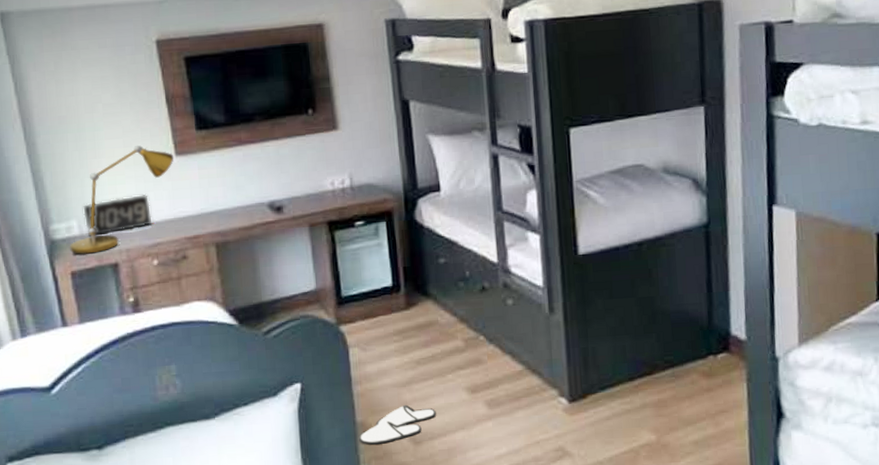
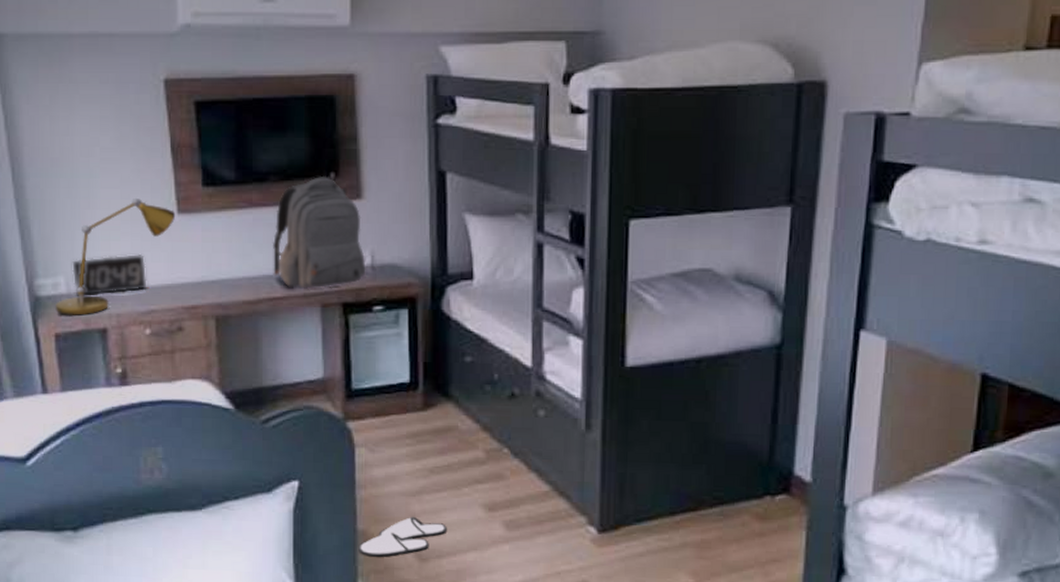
backpack: none [262,113,345,212] -> present [273,177,365,289]

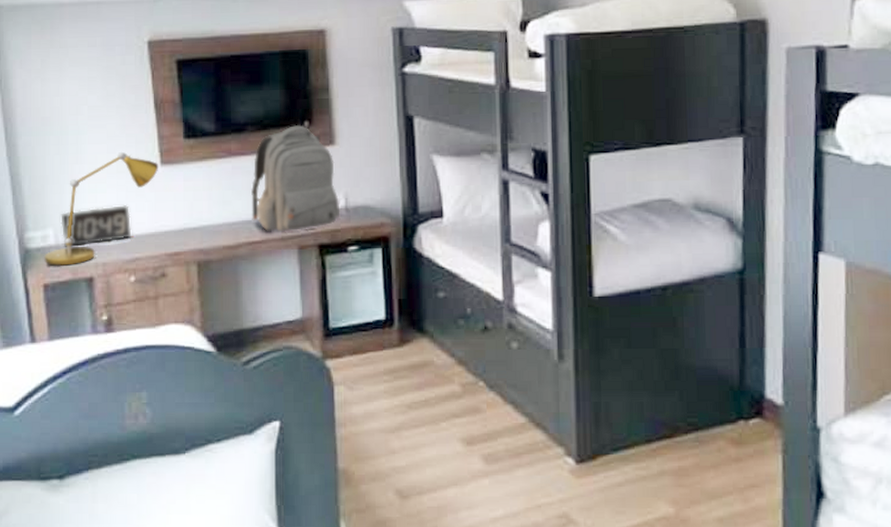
slippers: present [357,516,446,557] -> none [339,453,426,496]

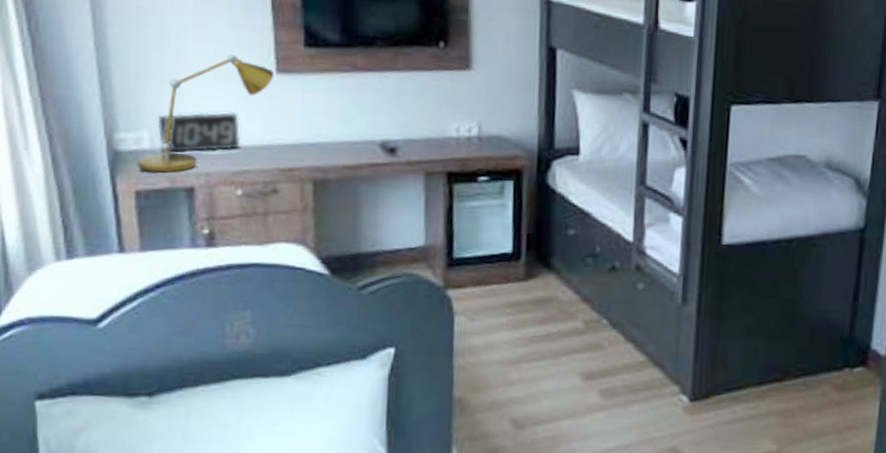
backpack: present [251,125,339,232] -> none [376,45,472,156]

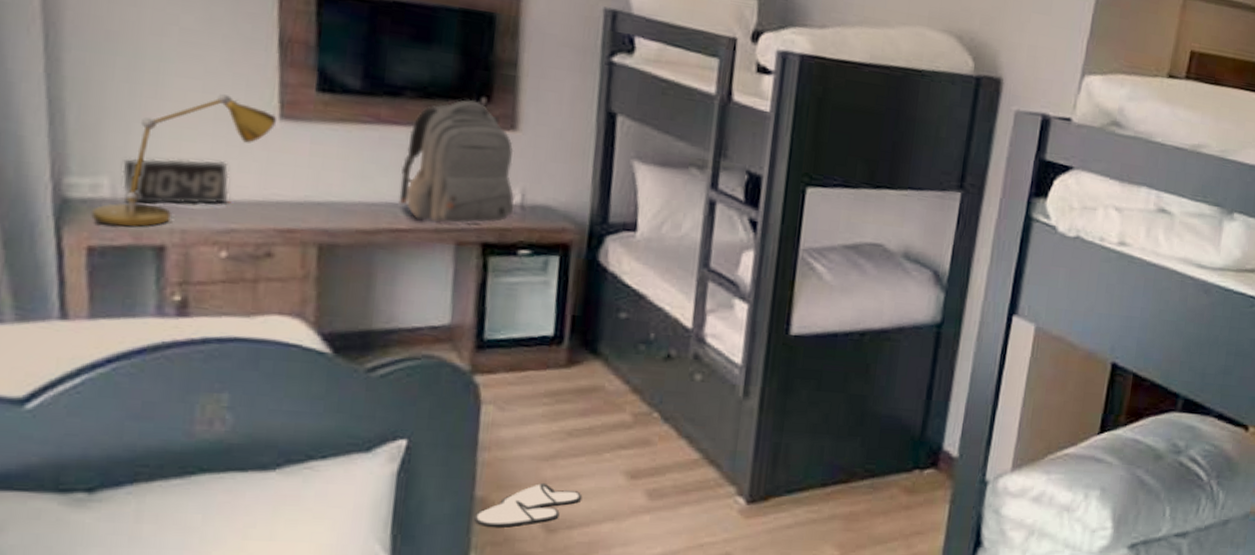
backpack: none [376,45,472,156] -> present [398,100,514,223]
slippers: none [453,384,543,424] -> present [473,482,581,528]

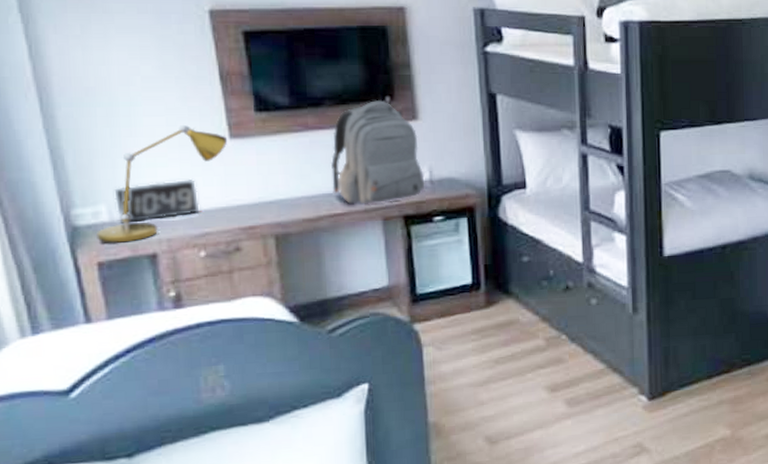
slippers: present [473,482,581,528] -> none [429,404,513,446]

